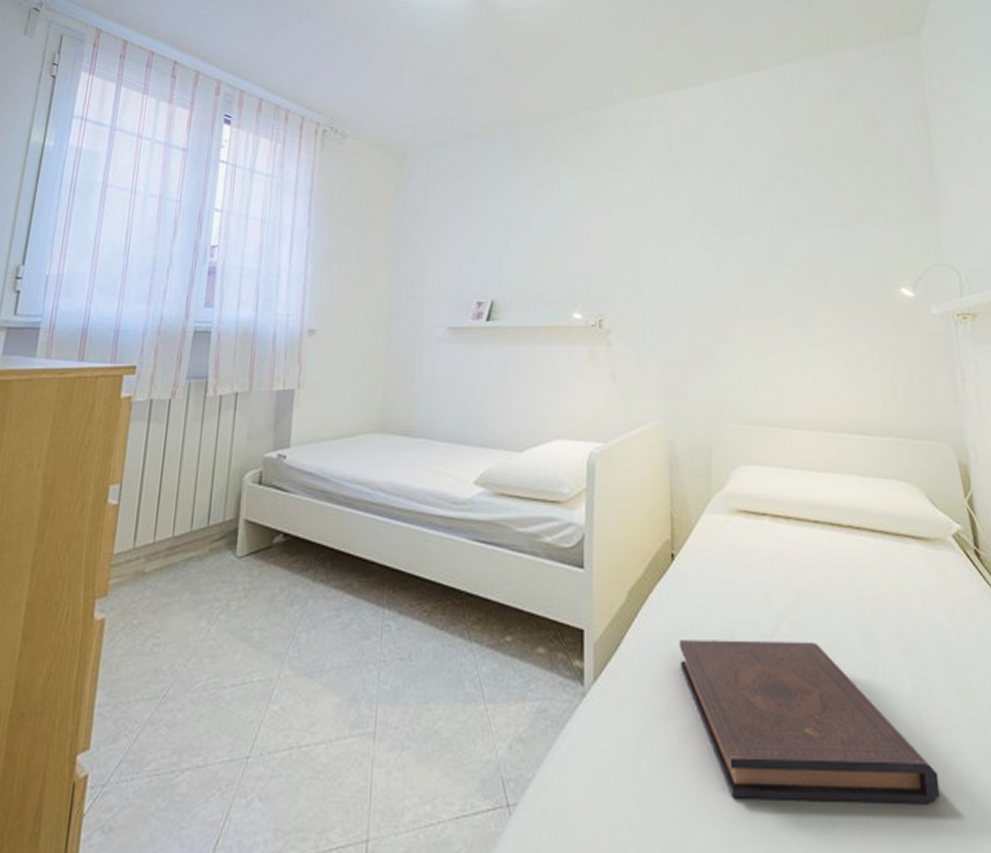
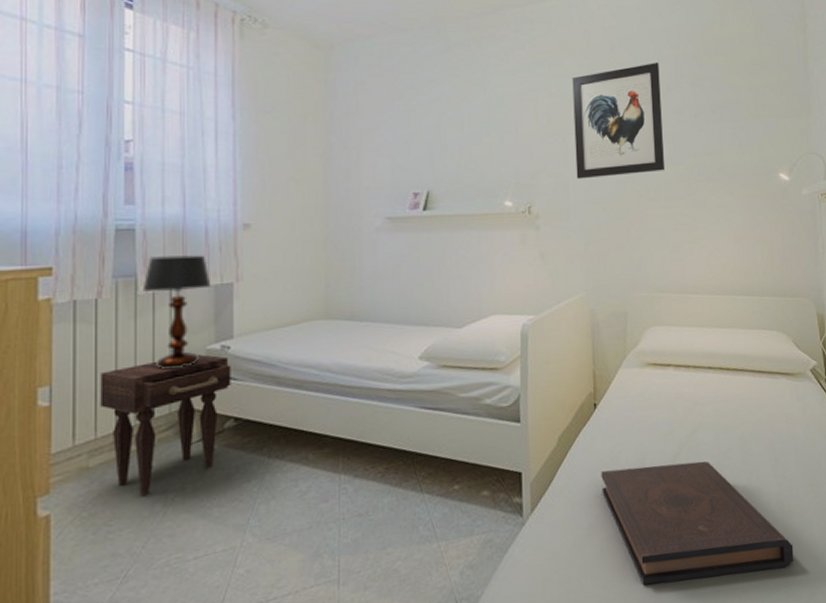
nightstand: none [162,462,285,610] -> present [100,354,231,497]
table lamp: none [211,359,274,476] -> present [142,255,212,370]
wall art: none [650,162,758,290] -> present [572,62,666,179]

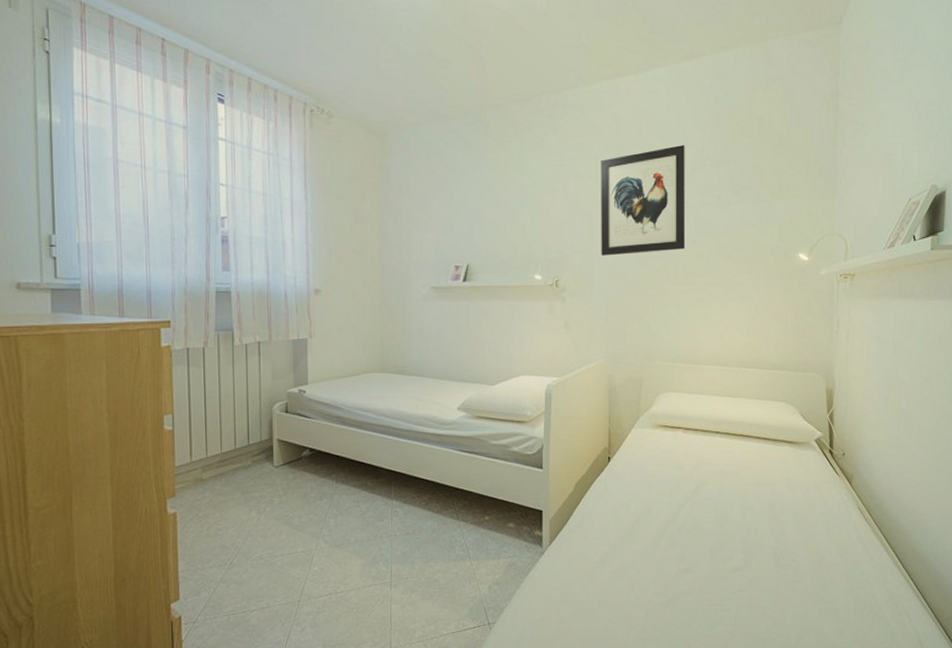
nightstand: present [100,354,231,497] -> none [208,396,307,505]
table lamp: present [142,255,212,370] -> none [237,314,290,407]
book: present [601,461,794,586] -> none [612,514,786,614]

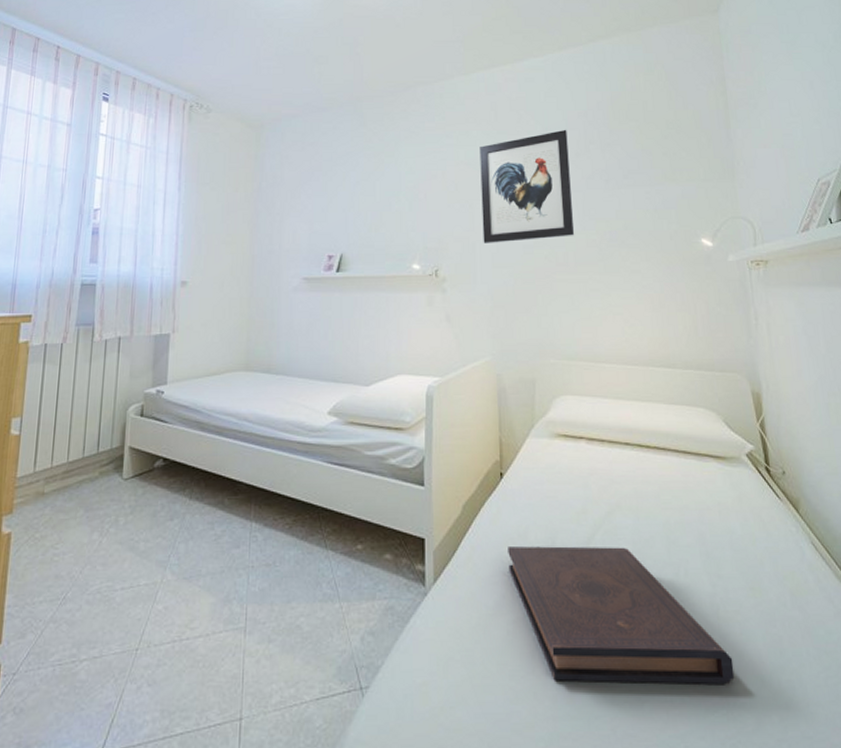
book: none [612,514,786,614] -> present [508,546,735,684]

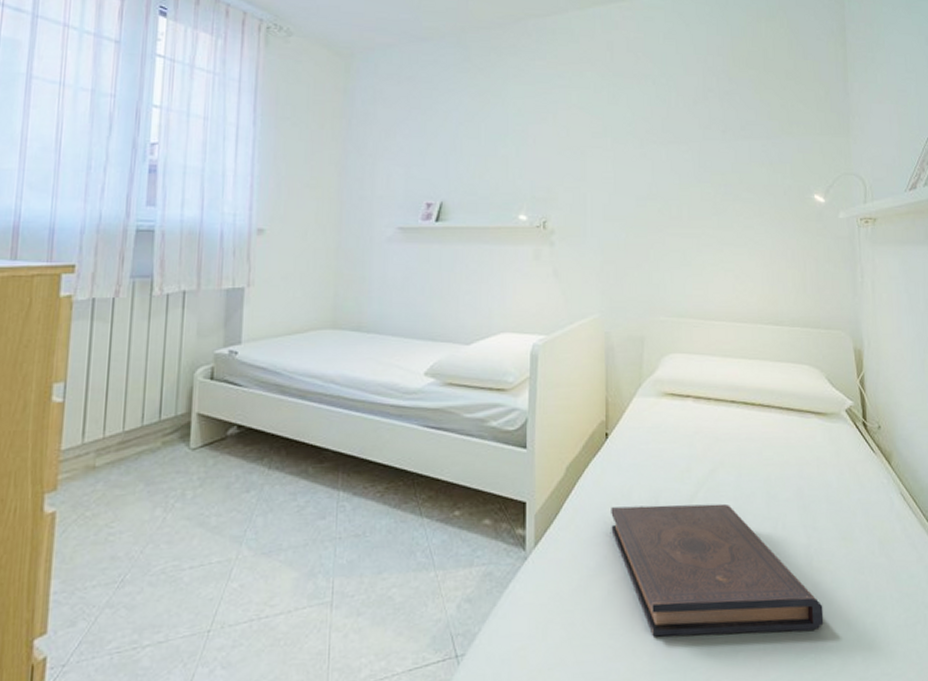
wall art: present [479,129,575,243] -> none [594,74,690,194]

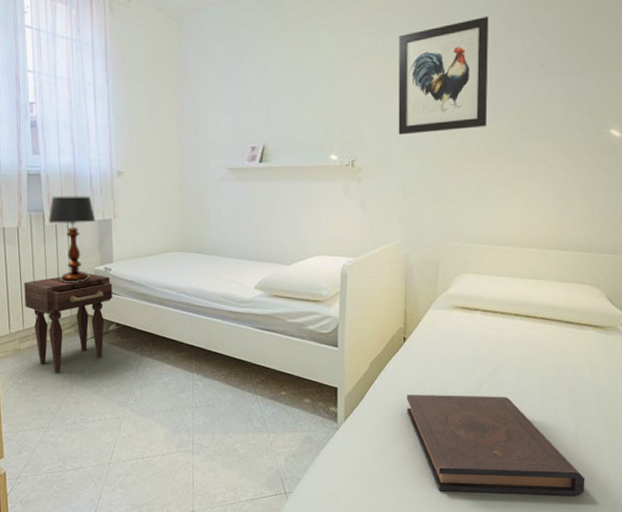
nightstand: none [110,359,237,500] -> present [24,274,113,374]
table lamp: none [157,258,224,372] -> present [48,196,96,283]
wall art: none [594,74,690,194] -> present [398,16,489,135]

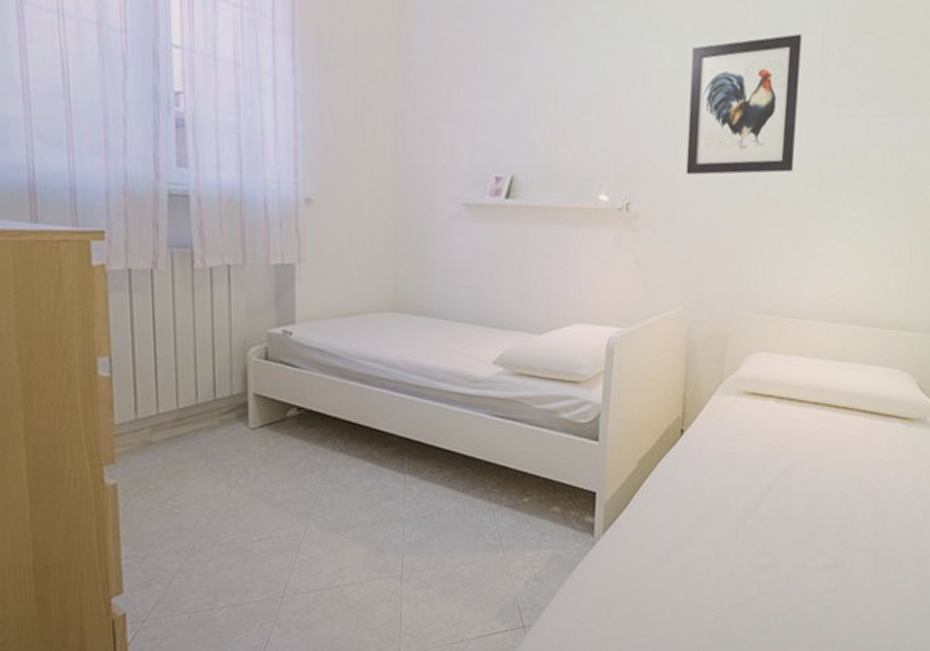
nightstand: present [24,274,113,374] -> none [159,338,294,476]
table lamp: present [48,196,96,283] -> none [199,228,272,351]
book: present [407,395,585,495] -> none [680,500,882,617]

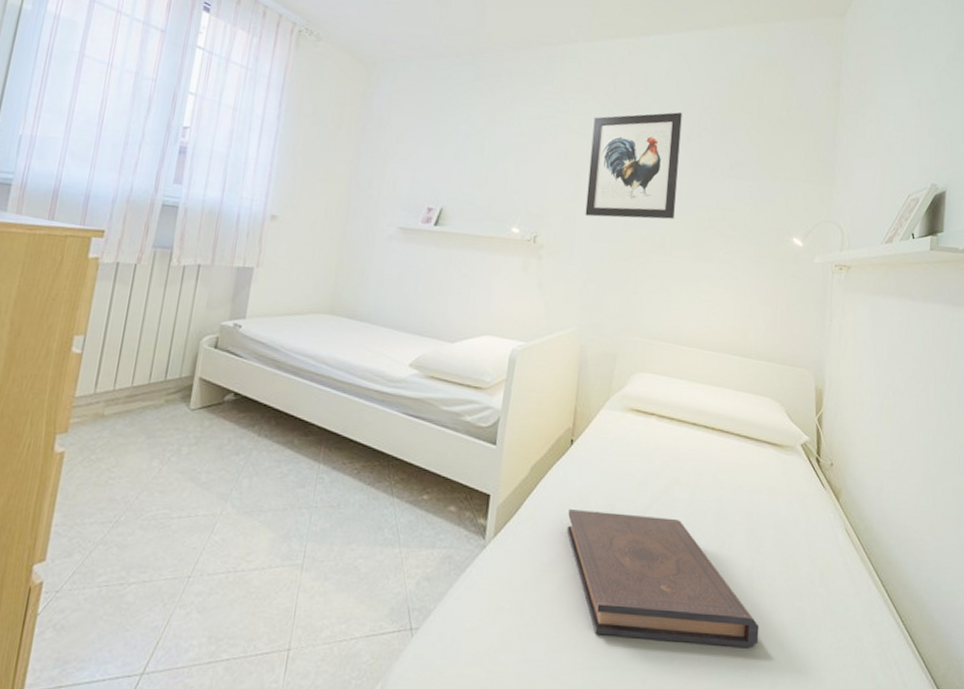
book: none [680,500,882,617] -> present [567,509,760,648]

